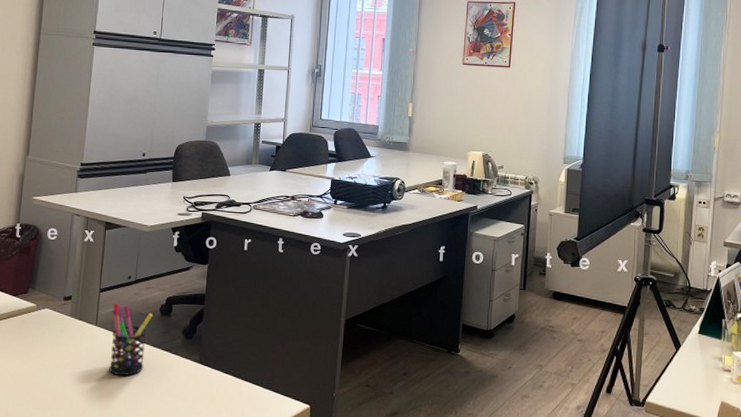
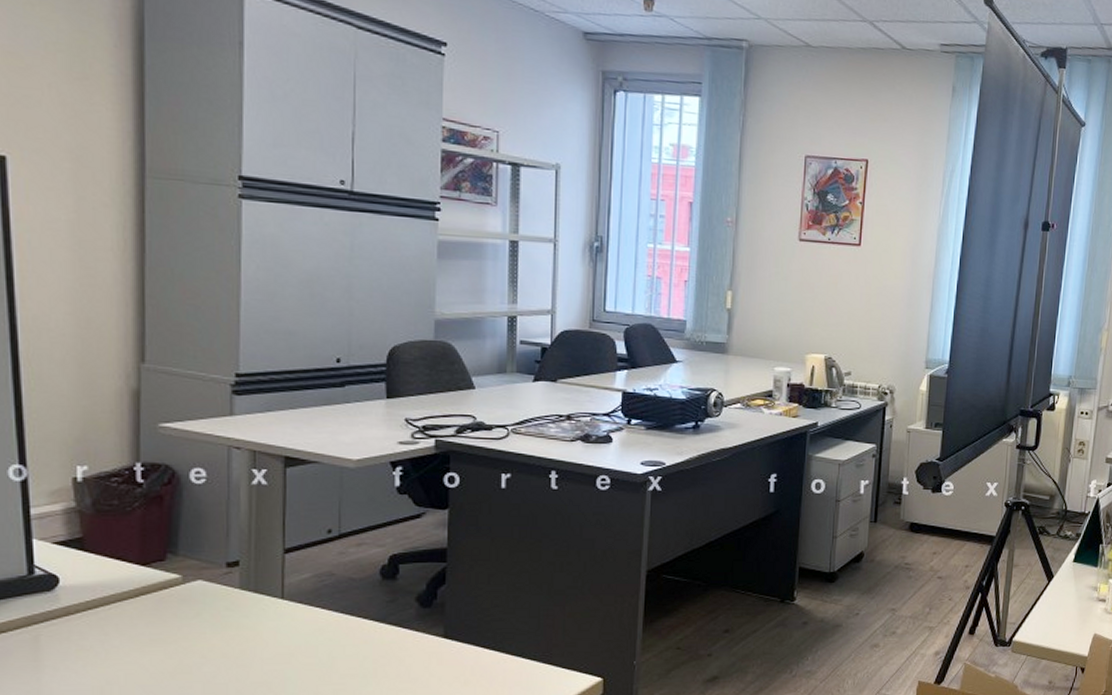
pen holder: present [109,302,154,376] -> none [306,566,371,662]

